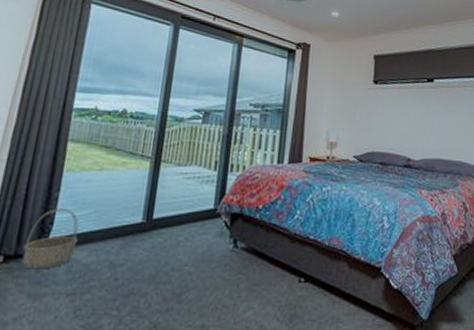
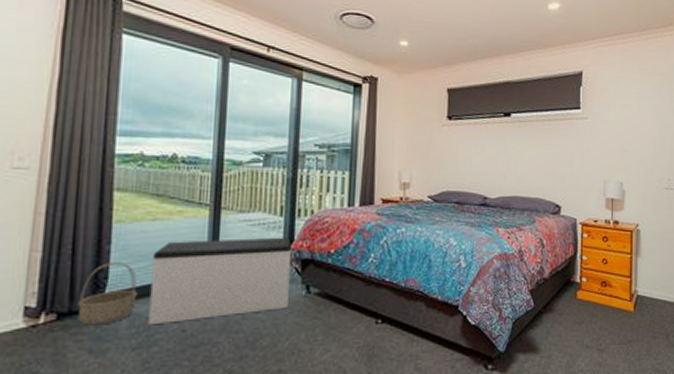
bench: none [84,190,223,273] -> present [148,237,292,326]

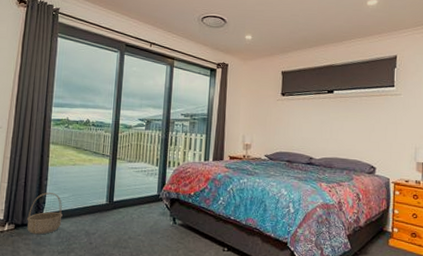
bench: present [148,237,292,326] -> none [68,180,164,238]

